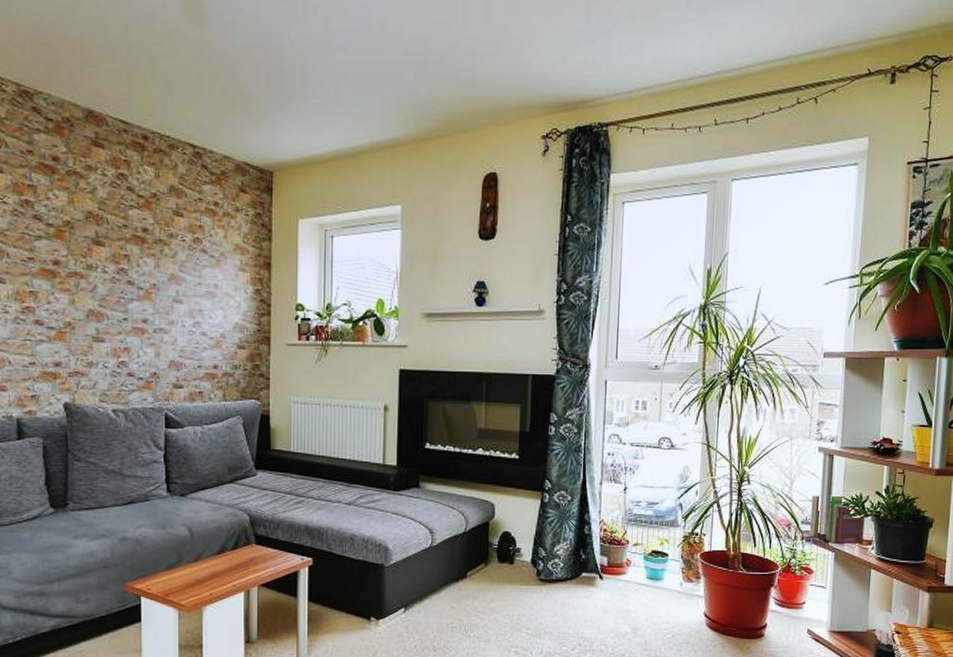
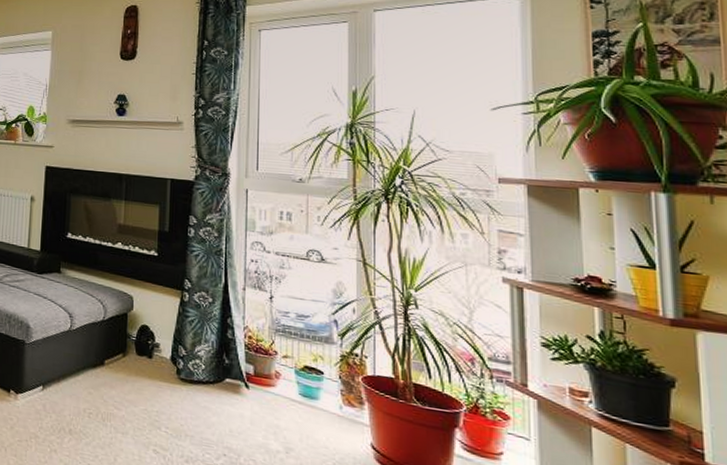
books: present [809,495,865,544] -> none [499,330,576,394]

